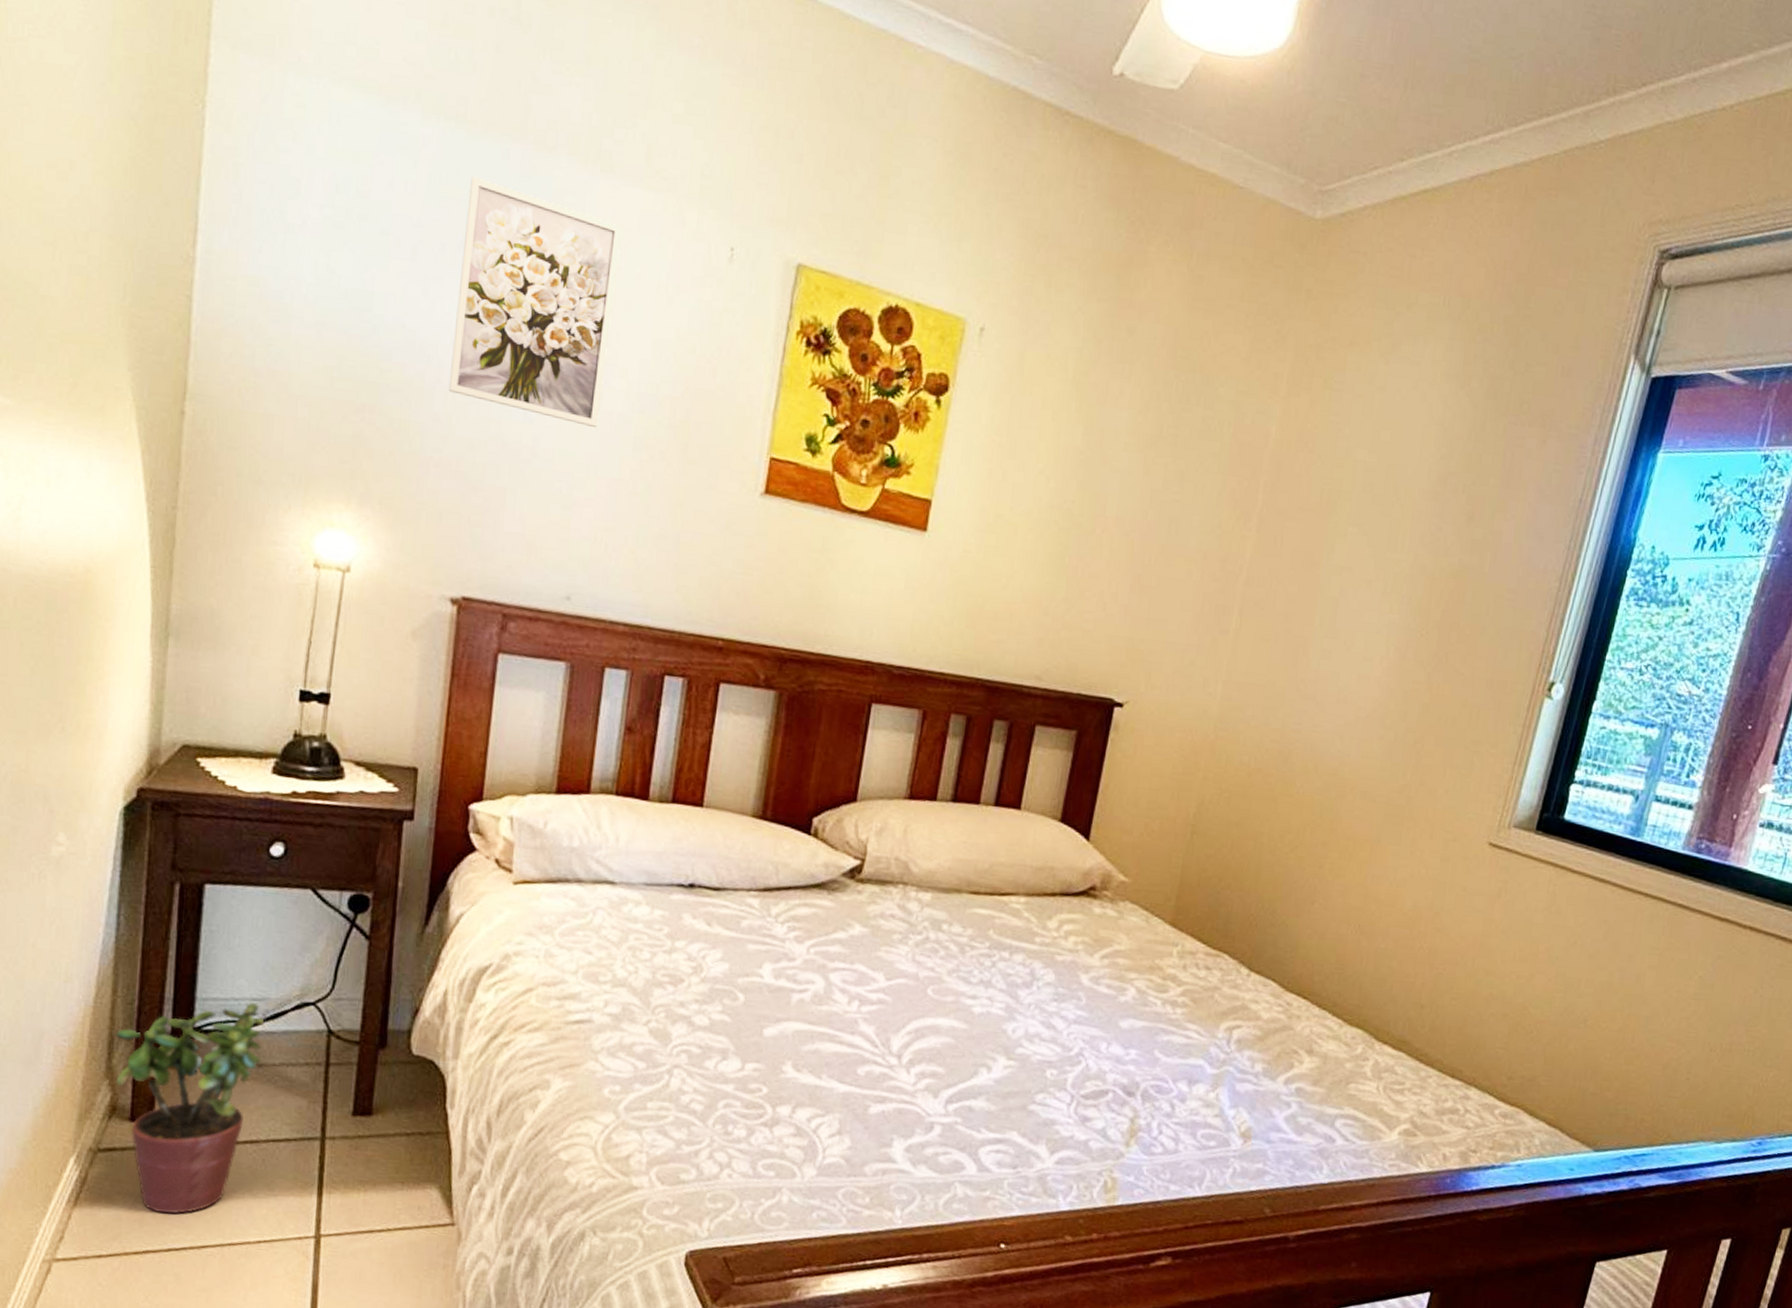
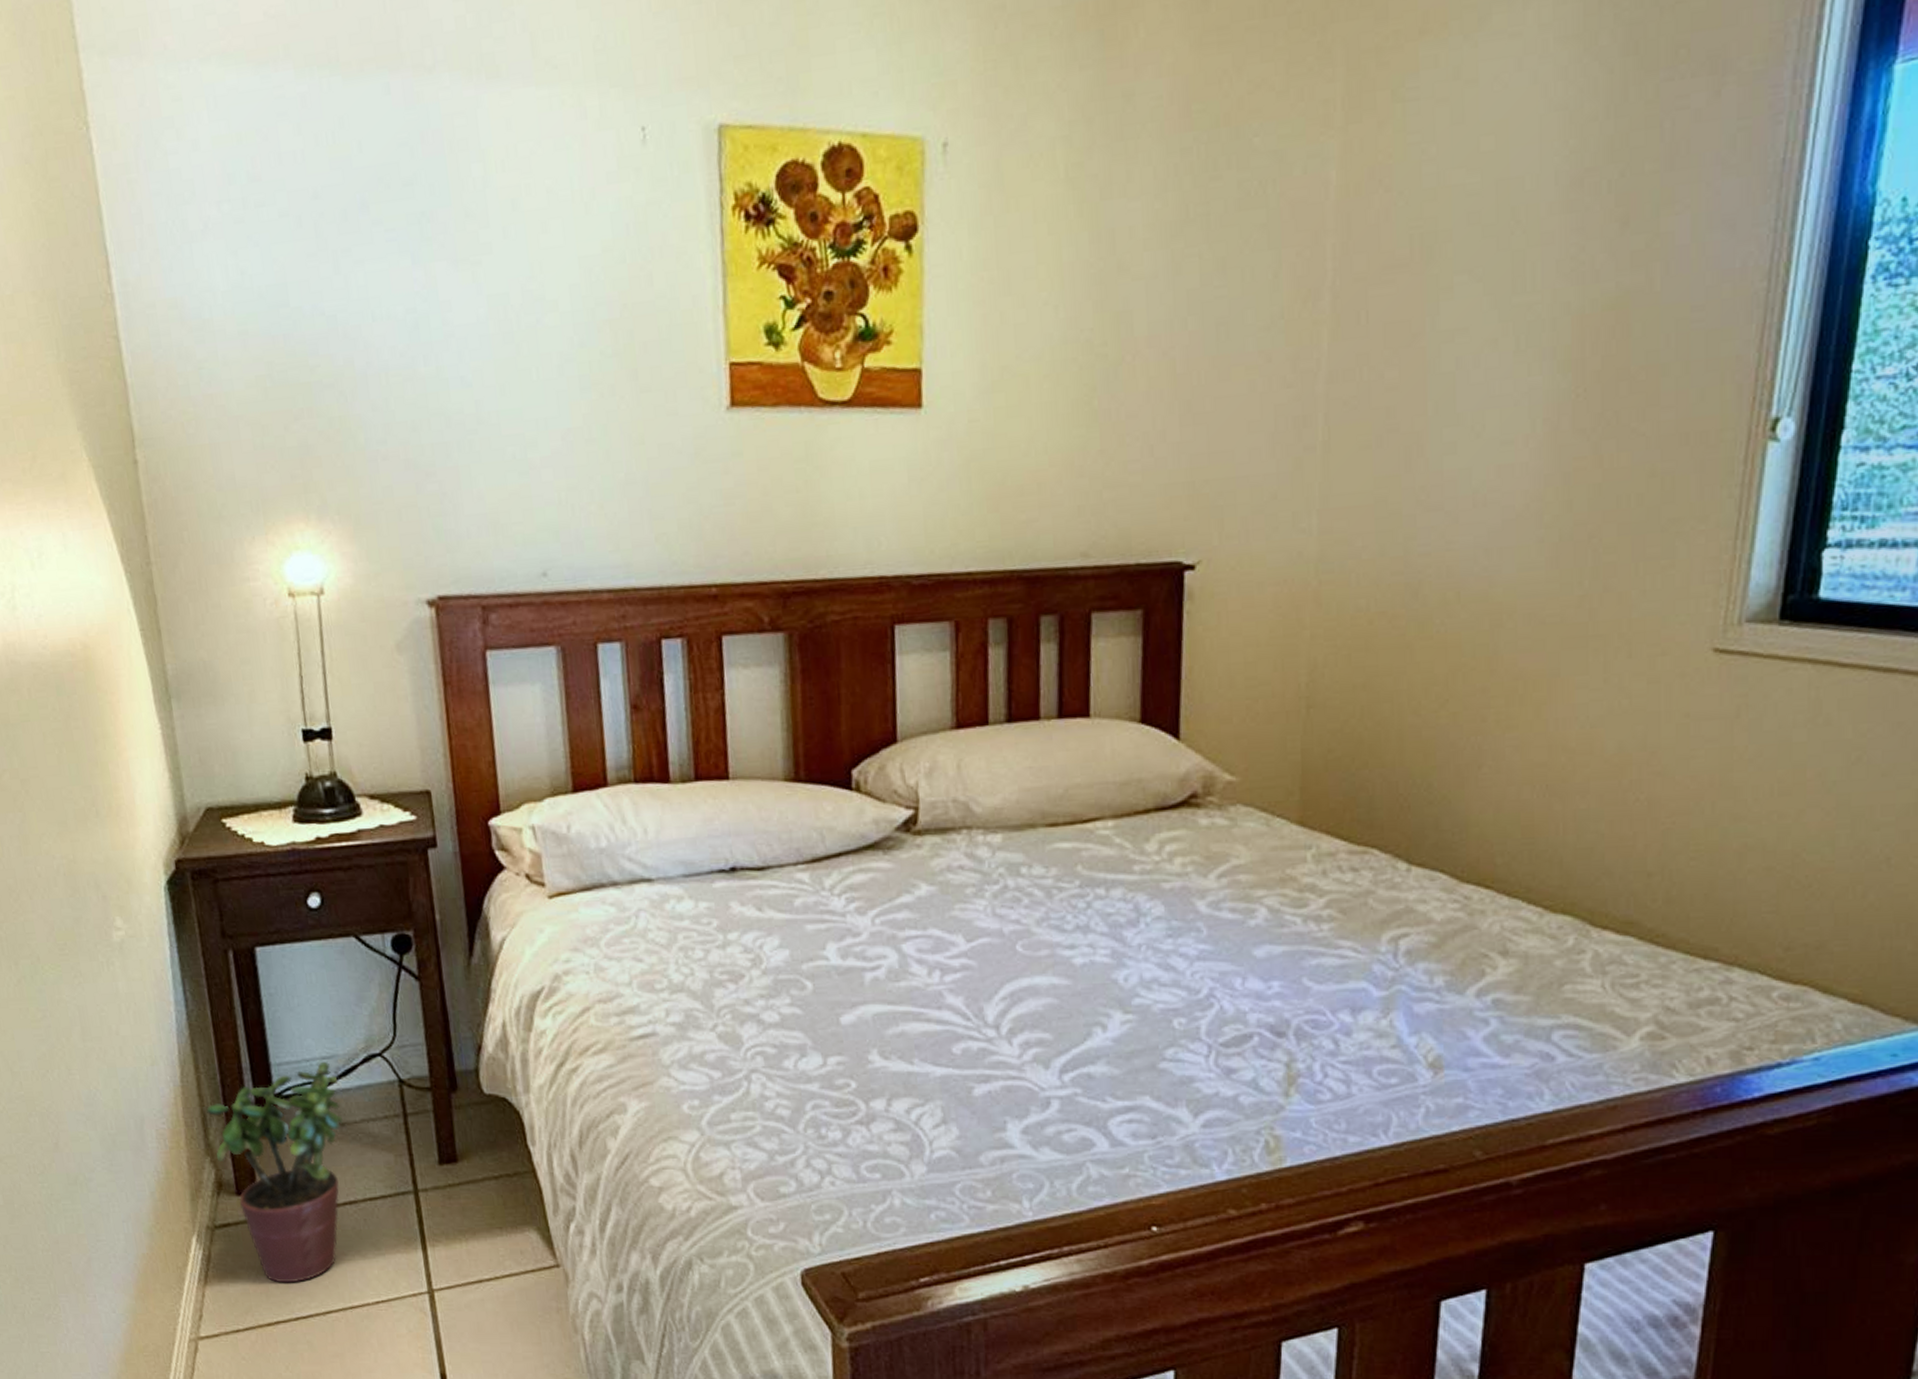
wall art: present [448,176,623,428] -> none [357,125,539,377]

